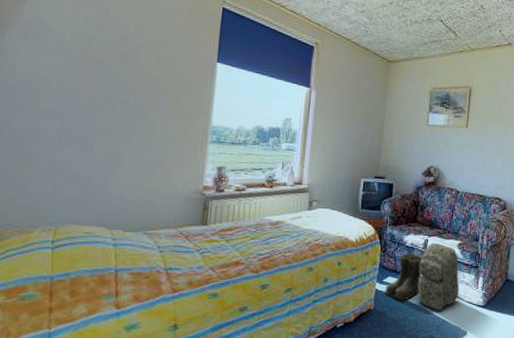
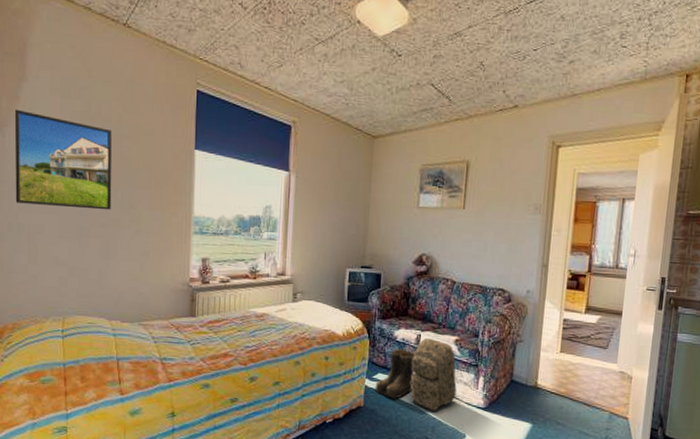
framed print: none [9,10,129,117] -> present [14,109,112,210]

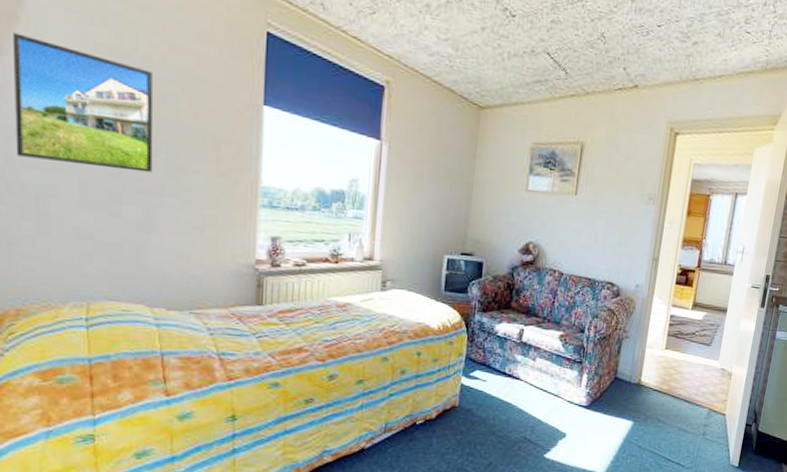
boots: present [374,348,415,399] -> none [470,344,516,398]
backpack: present [410,337,457,412] -> none [510,332,559,410]

